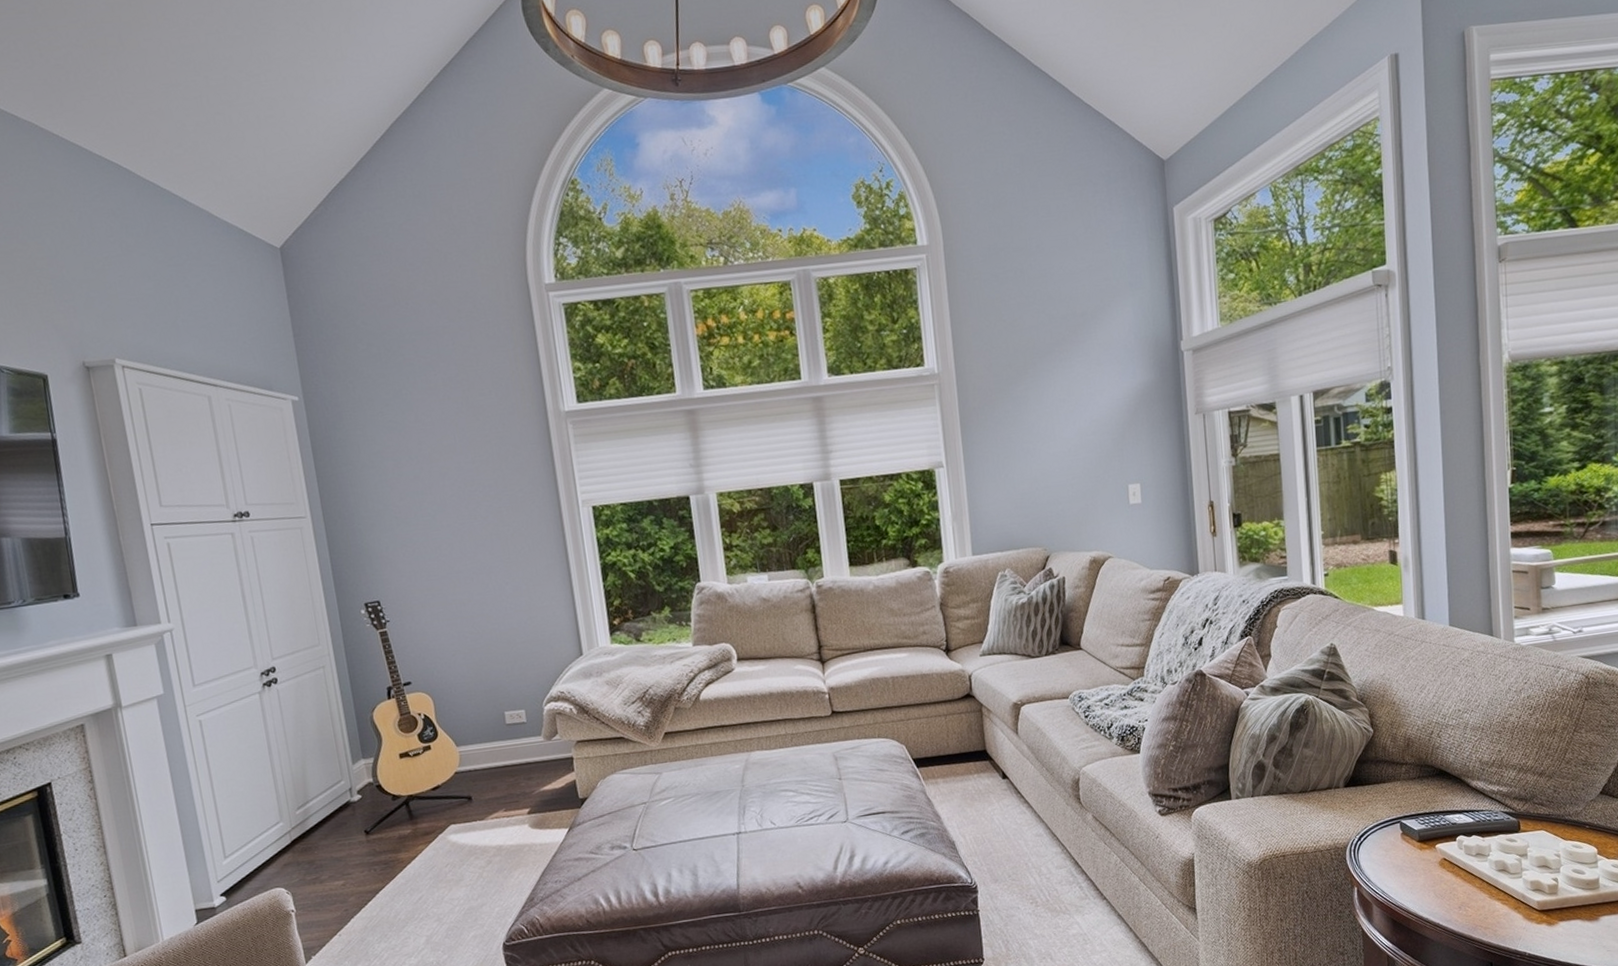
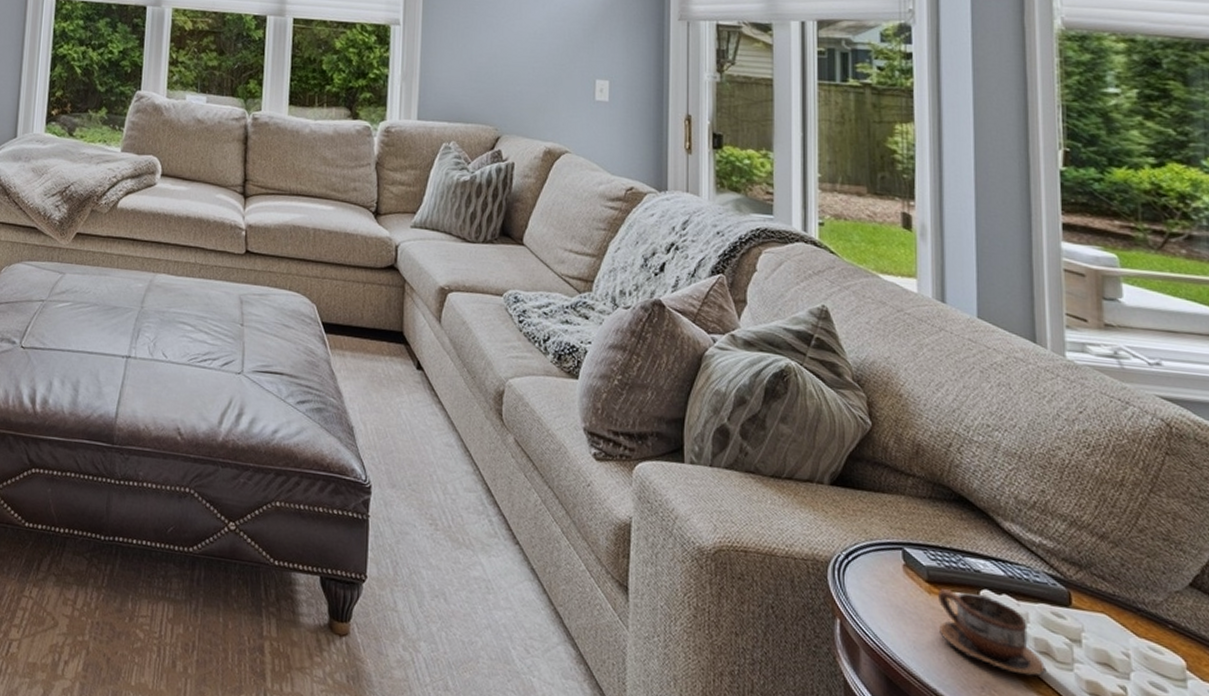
cup: none [1426,840,1504,891] -> present [937,589,1047,677]

